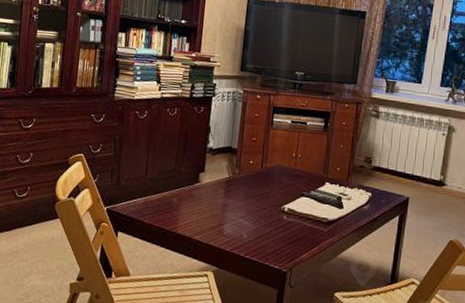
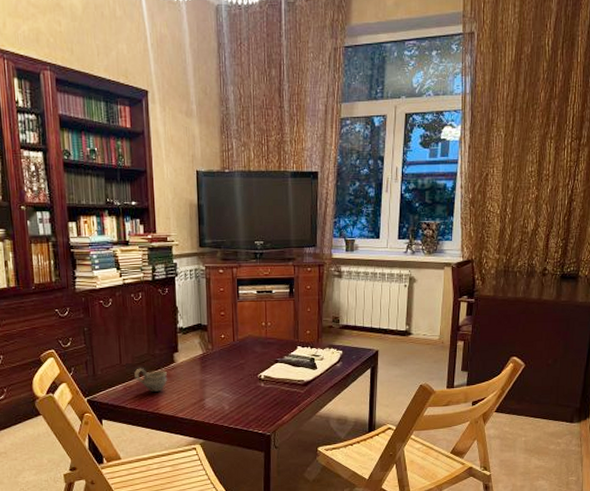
cup: none [157,183,190,211] -> present [134,368,167,393]

